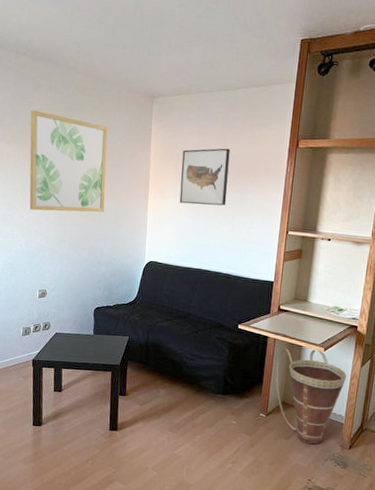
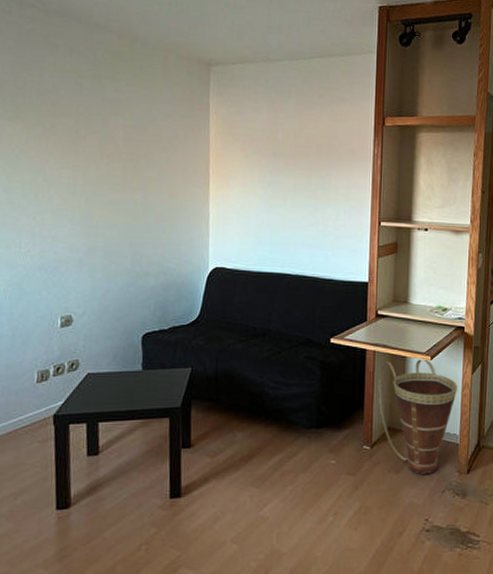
wall art: present [29,109,108,213] -> none [42,76,152,210]
wall art: present [179,148,231,206] -> none [249,126,308,195]

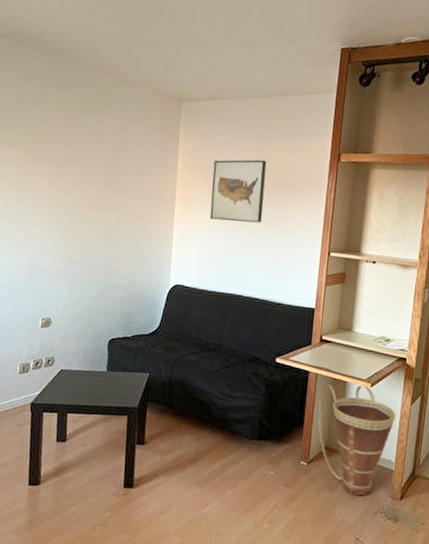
wall art: none [249,126,308,195] -> present [209,159,267,223]

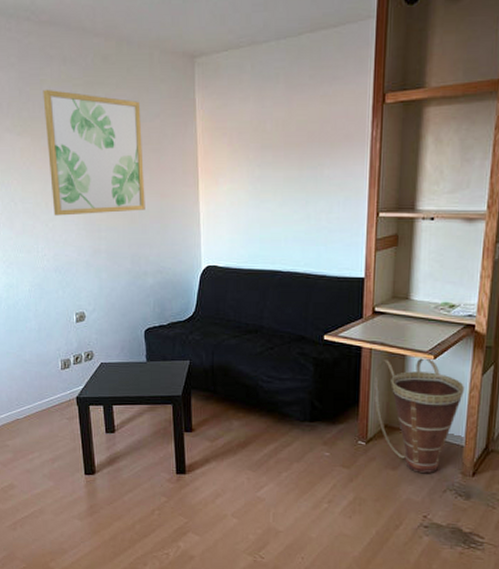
wall art: none [33,109,129,228] -> present [43,89,145,216]
wall art: present [209,159,267,223] -> none [237,114,298,190]

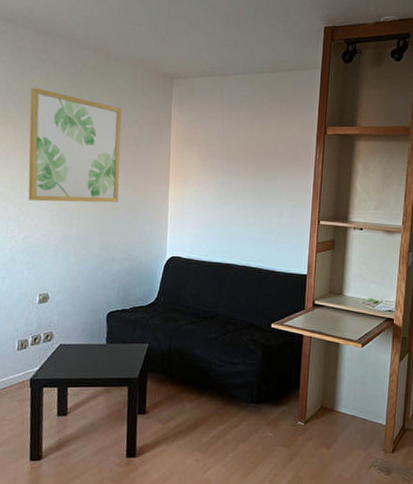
basket: present [374,358,464,474] -> none [312,346,386,452]

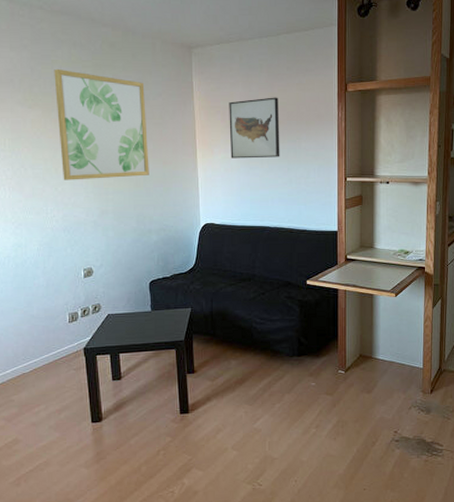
wall art: none [203,133,257,195] -> present [229,97,280,159]

